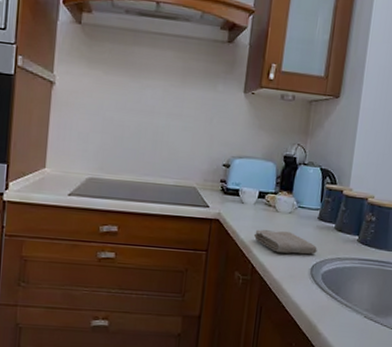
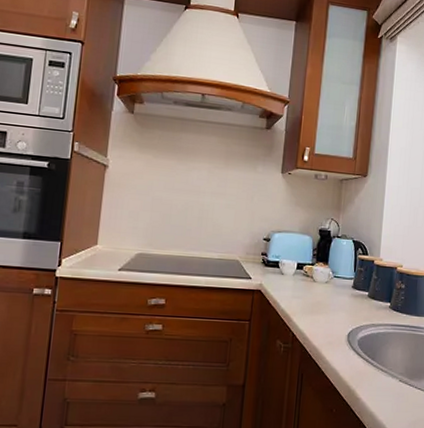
washcloth: present [253,229,317,255] -> none [293,299,353,322]

